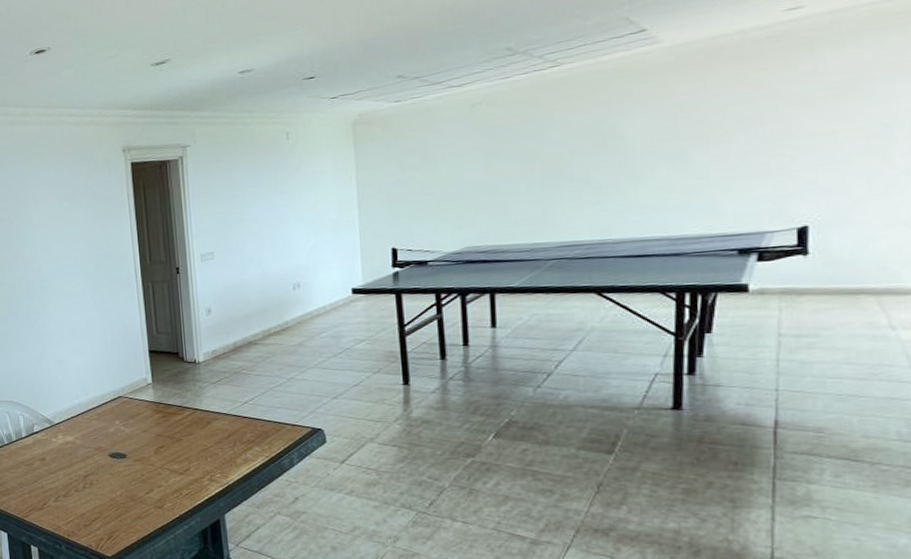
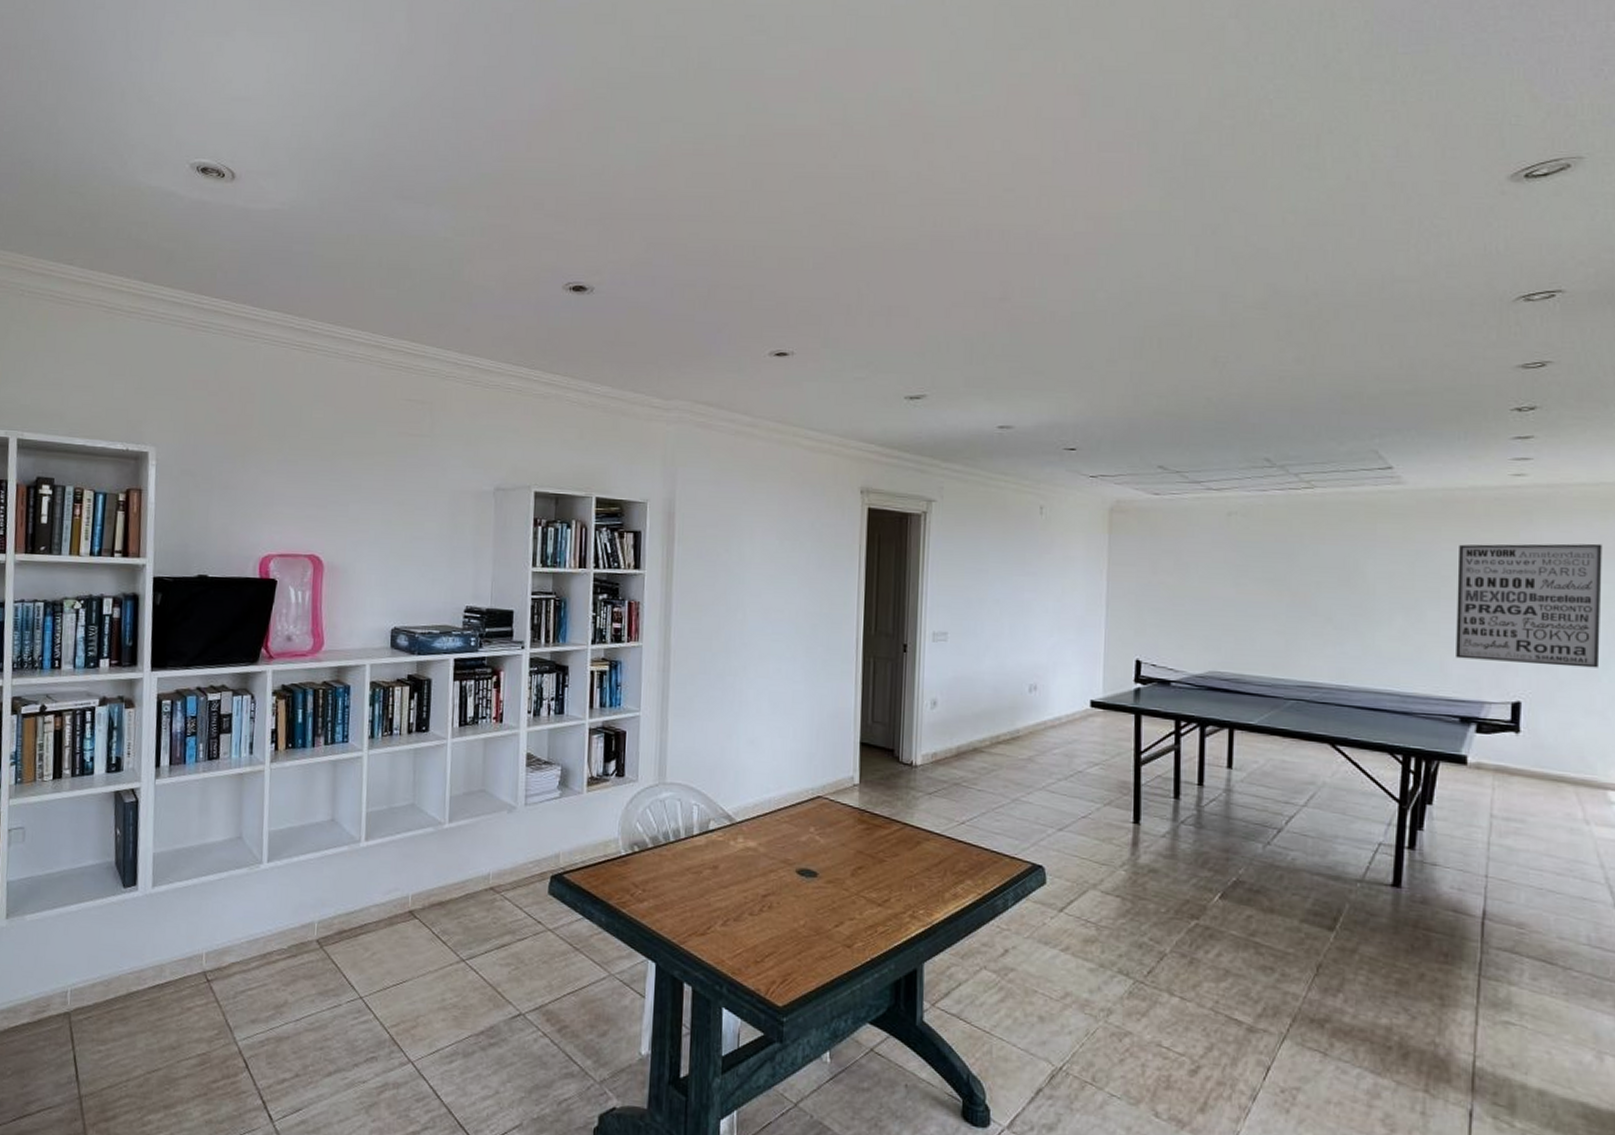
wall art: none [726,58,902,196] -> present [1456,543,1602,668]

